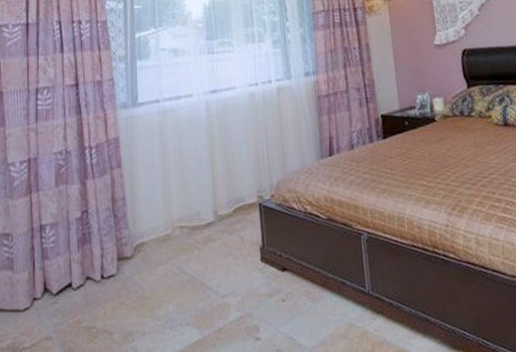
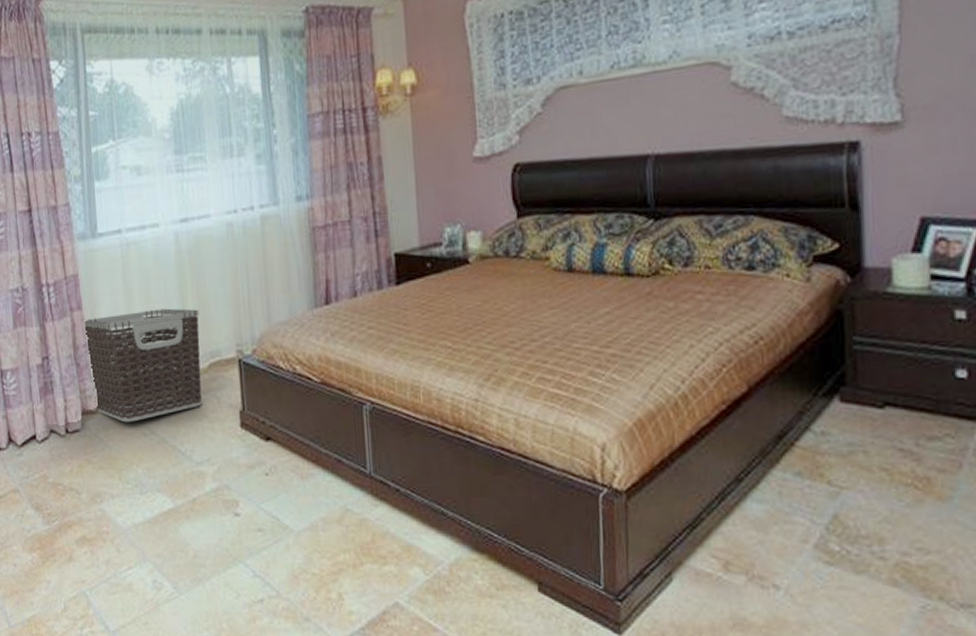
clothes hamper: none [122,163,228,265] -> present [83,308,202,423]

